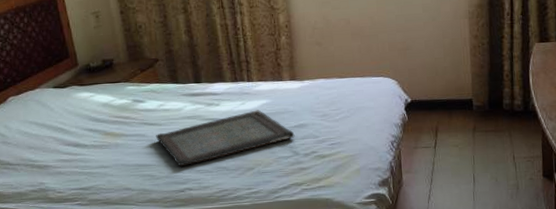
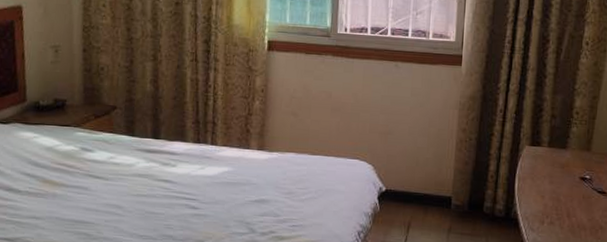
serving tray: present [156,110,295,167] -> none [100,177,254,229]

